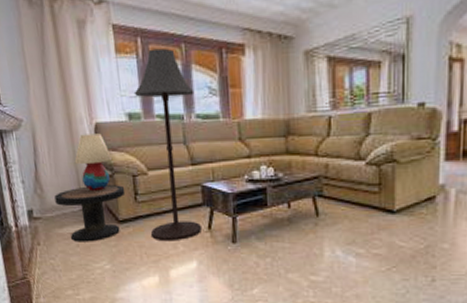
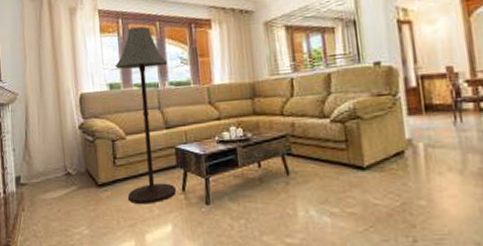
side table: present [54,185,126,242] -> none [41,150,105,207]
table lamp: present [74,133,113,192] -> none [60,103,95,157]

